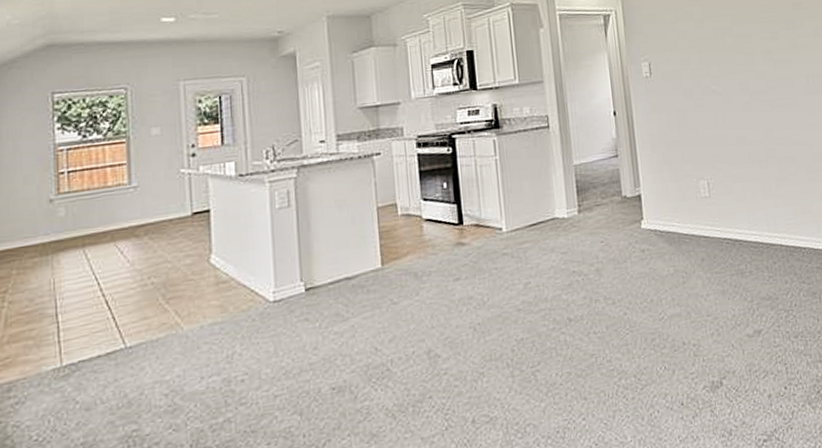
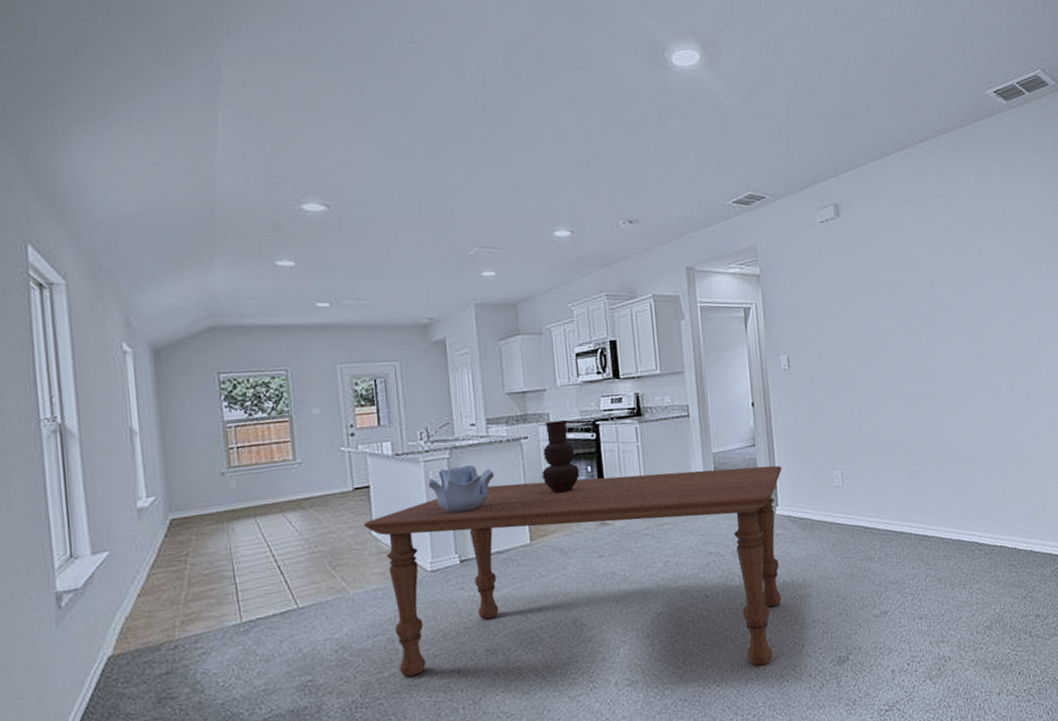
dining table: none [202,176,649,422] -> present [364,465,782,677]
decorative bowl: none [273,184,344,237] -> present [428,464,495,514]
vase: none [394,134,435,213] -> present [541,419,580,493]

